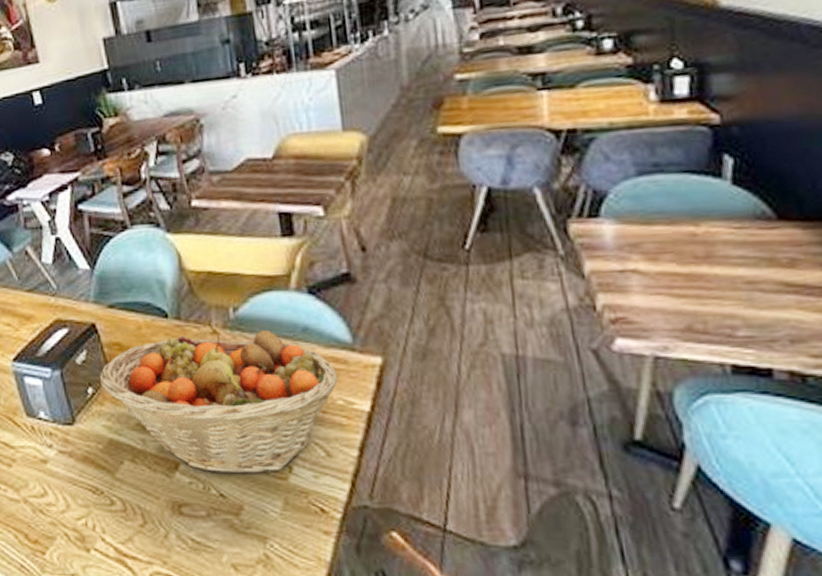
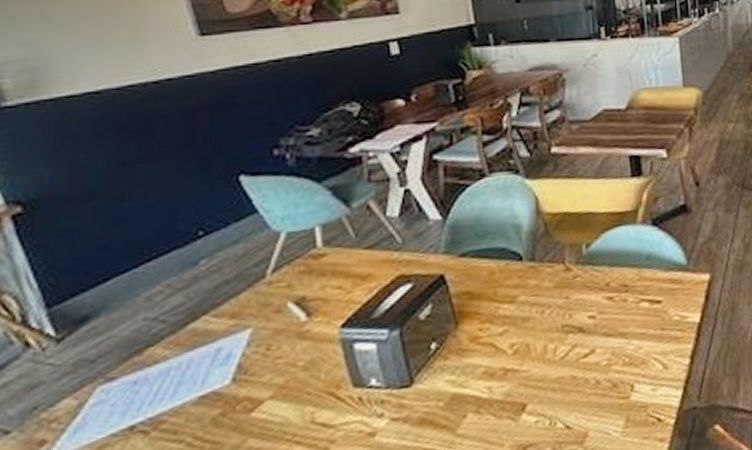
fruit basket: present [100,330,339,474] -> none [446,262,675,408]

